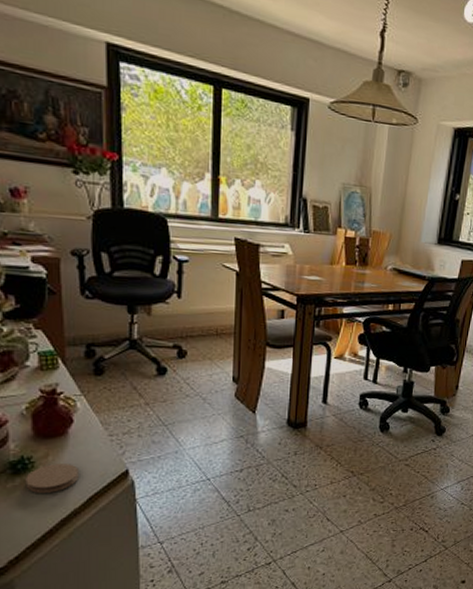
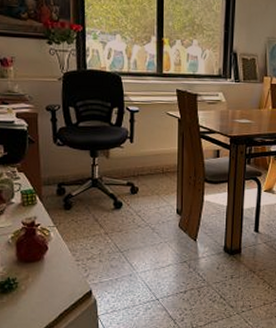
coaster: present [25,464,79,493] -> none [11,284,52,309]

